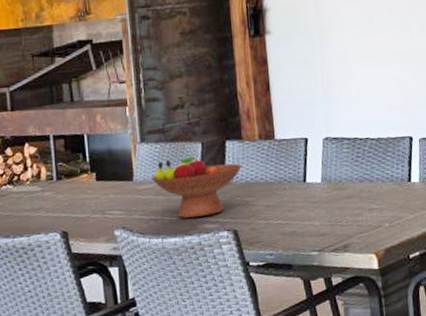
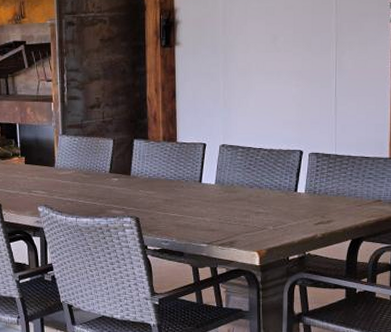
fruit bowl: present [151,156,243,218] -> none [70,150,147,204]

